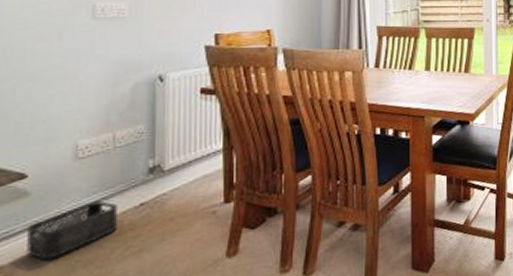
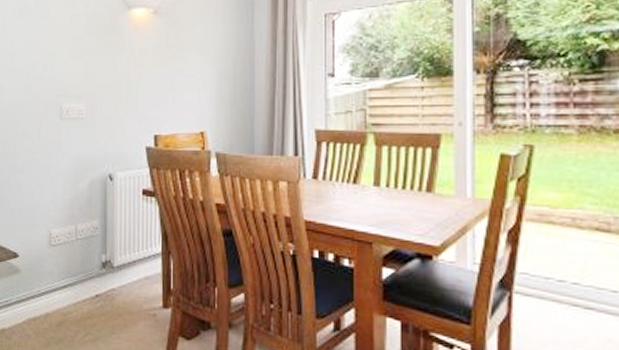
storage bin: present [26,201,117,260] -> none [19,286,79,331]

